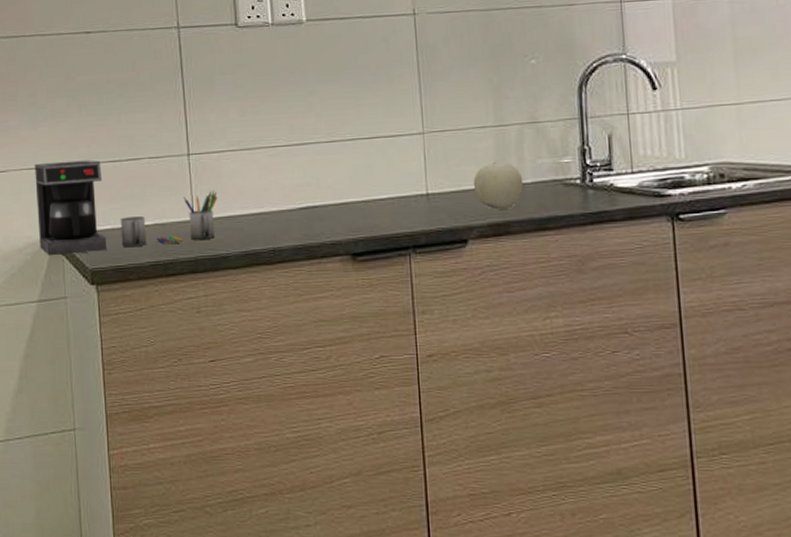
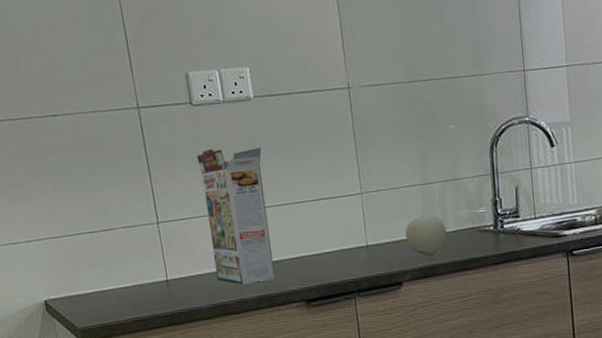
coffee maker: present [35,160,218,256] -> none [18,232,187,320]
cereal box: none [238,74,318,231] -> present [197,147,276,285]

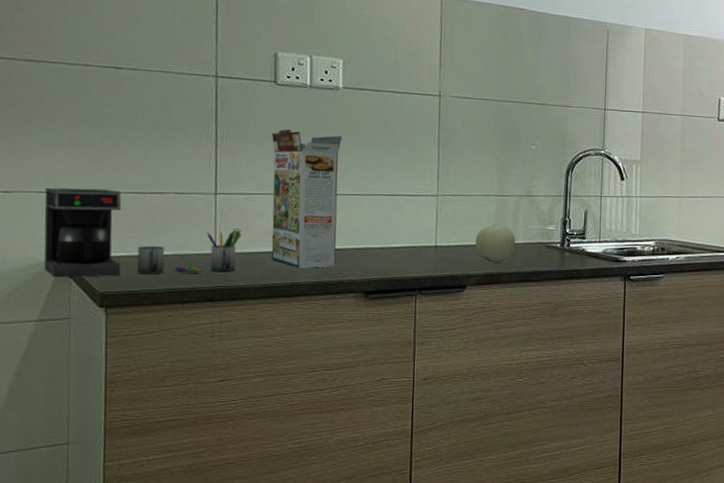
coffee maker: none [18,232,187,320] -> present [44,187,242,278]

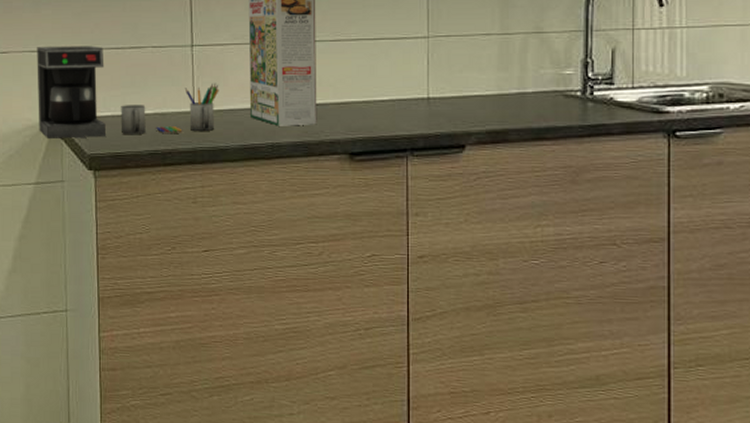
fruit: present [475,224,516,263] -> none [474,69,524,117]

